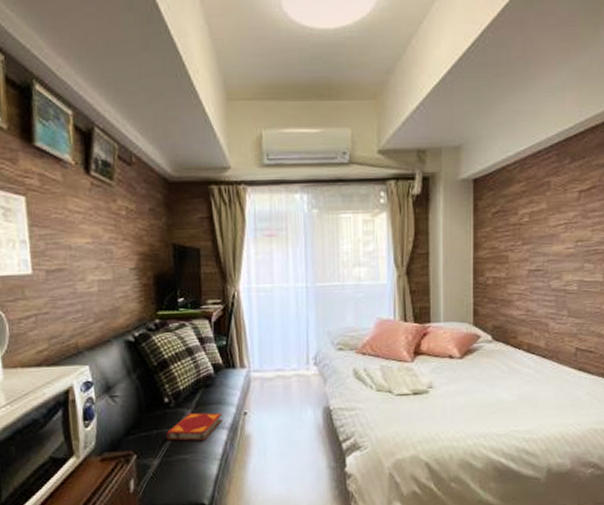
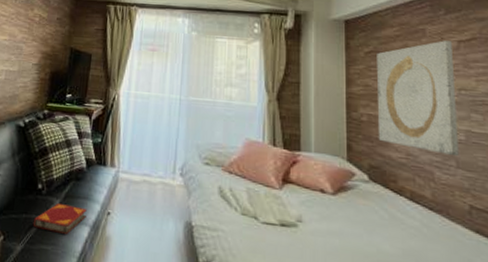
wall art: none [501,192,574,307] -> present [377,40,459,157]

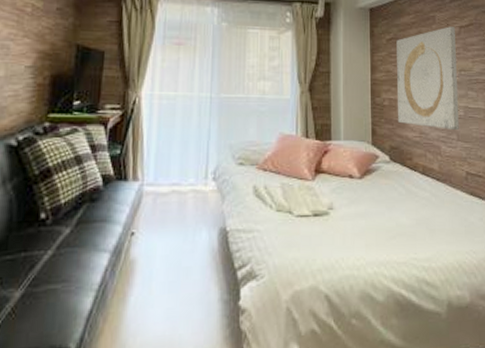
hardback book: present [33,203,87,234] -> none [35,232,106,267]

